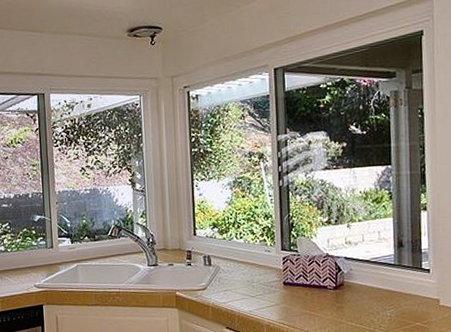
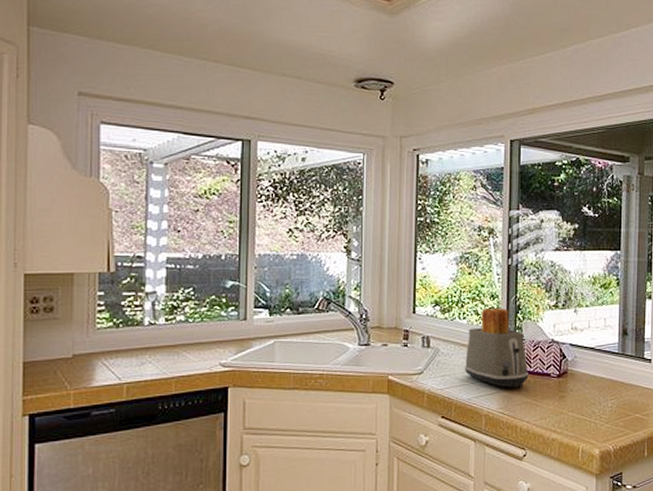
toaster: none [244,226,306,300] -> present [464,307,529,388]

